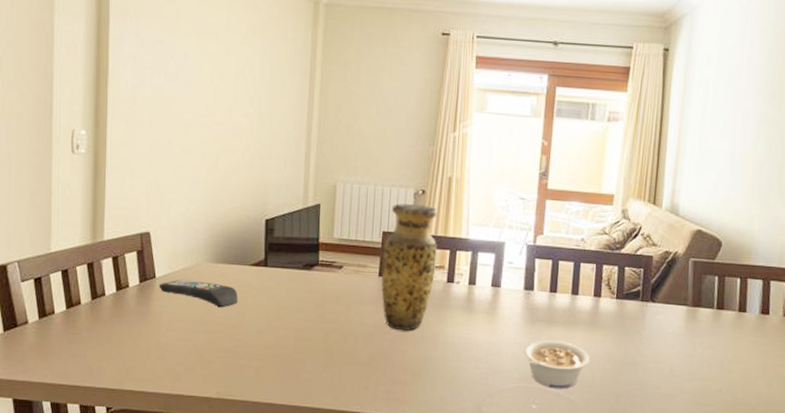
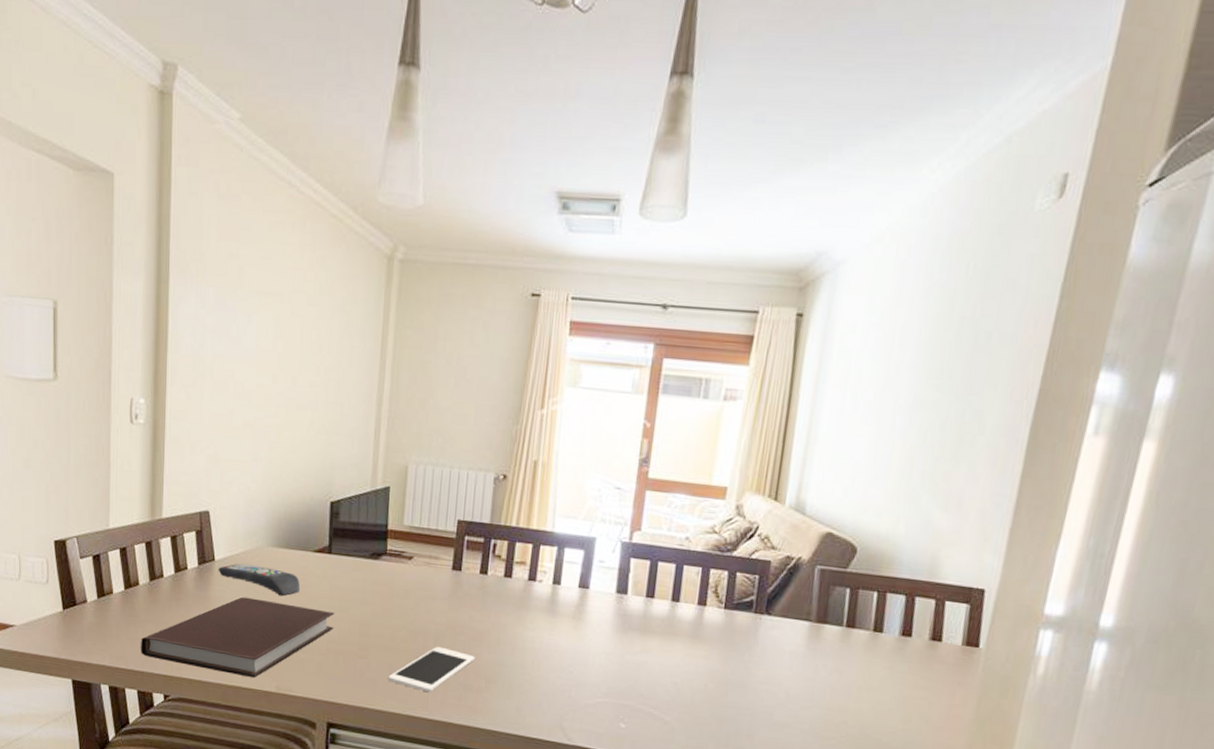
notebook: none [83,310,271,386] -> present [141,596,335,679]
cell phone: none [322,346,402,388] -> present [388,646,475,692]
vase: present [381,203,438,330] -> none [454,489,521,632]
legume: present [524,340,590,389] -> none [613,651,690,709]

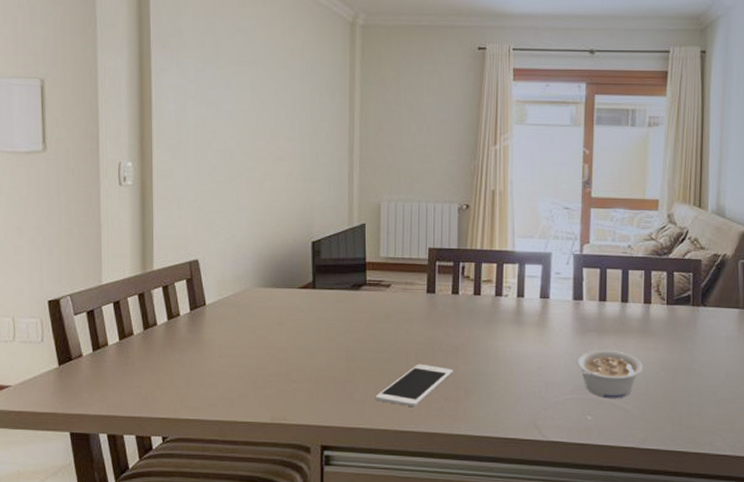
notebook: present [141,596,335,679] -> none [137,336,322,412]
remote control: present [218,563,301,596] -> none [209,305,289,332]
legume: none [613,651,690,709] -> present [577,349,643,399]

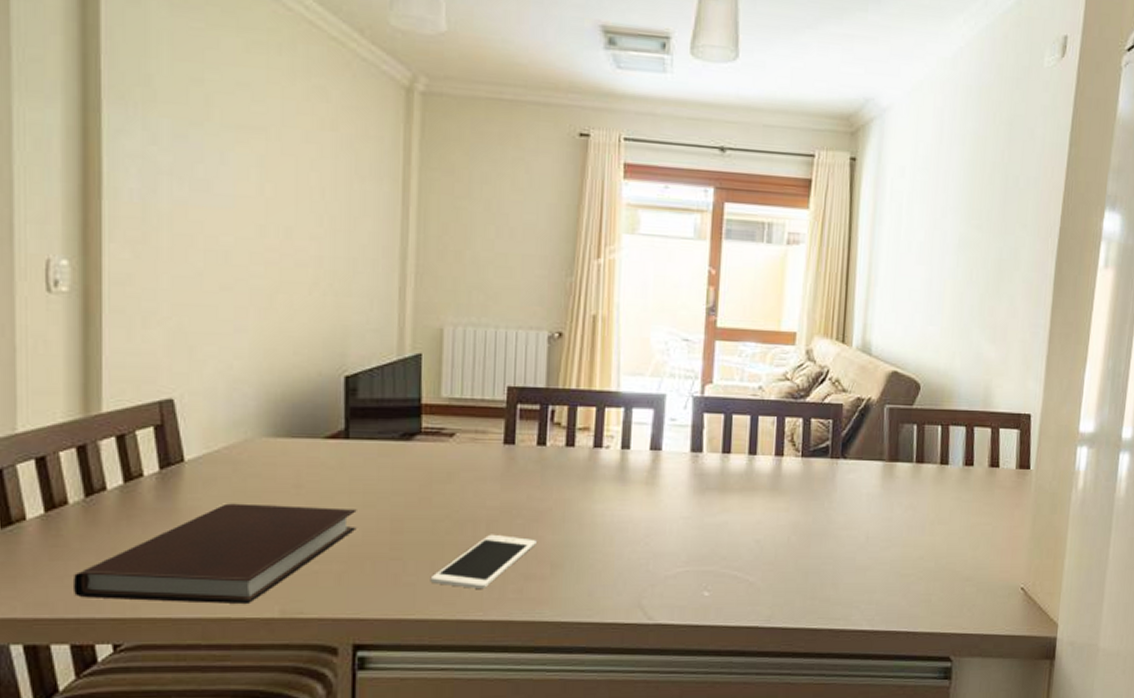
notebook: none [137,336,322,412] -> present [74,503,357,605]
legume: present [577,349,643,399] -> none [693,511,772,570]

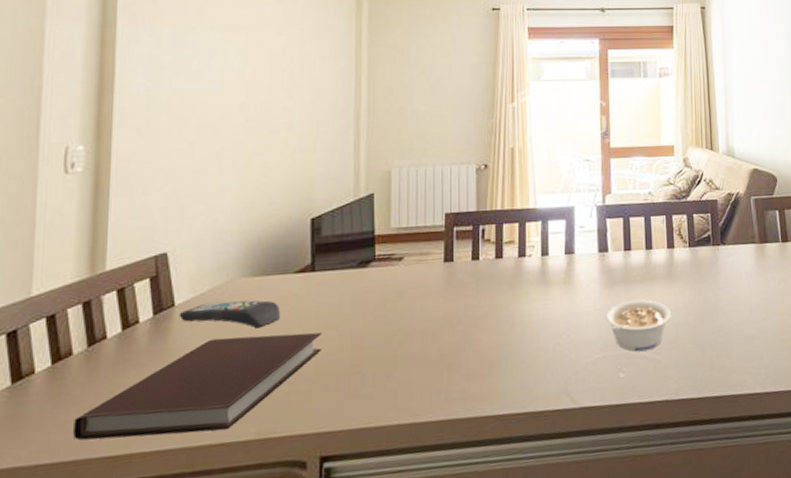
remote control: none [189,461,309,497] -> present [179,300,281,329]
cell phone: present [430,534,537,589] -> none [386,341,475,393]
legume: none [693,511,772,570] -> present [605,299,671,352]

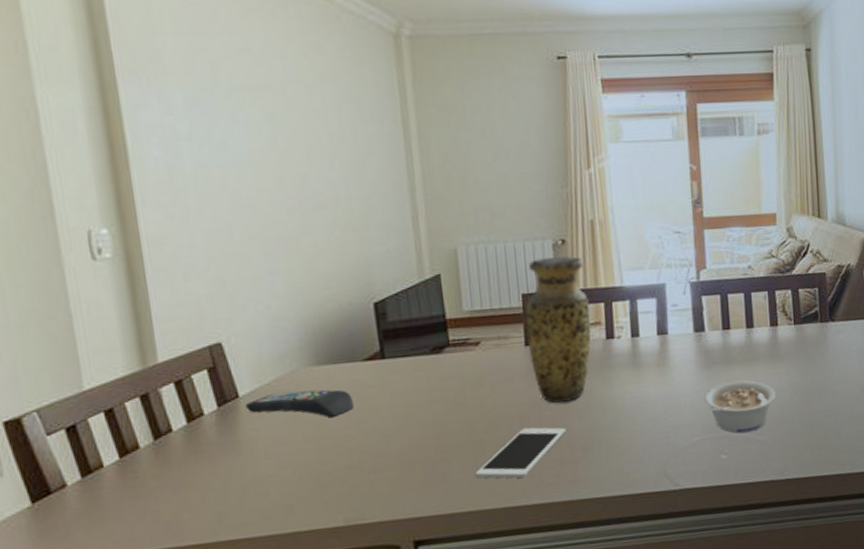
notebook: present [73,332,322,441] -> none [154,421,403,530]
cell phone: none [386,341,475,393] -> present [474,427,566,479]
vase: none [446,180,506,318] -> present [525,256,591,403]

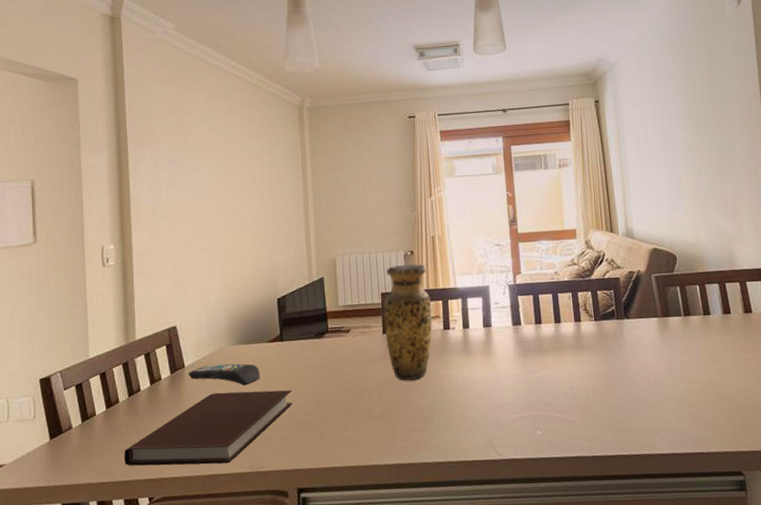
notebook: none [154,421,403,530] -> present [124,390,293,466]
cell phone: present [474,427,566,479] -> none [344,399,413,441]
legume: present [704,380,776,434] -> none [522,367,581,413]

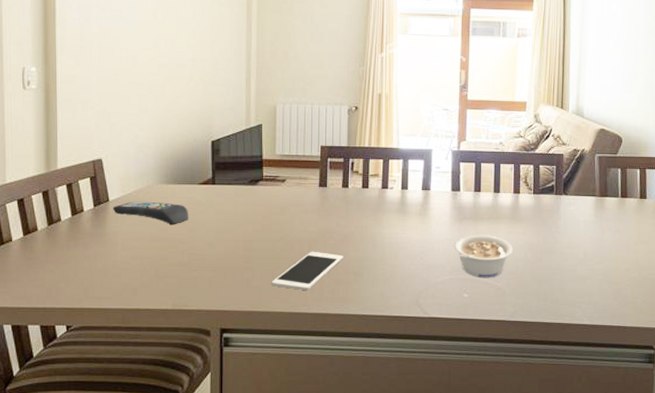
notebook: present [124,390,293,466] -> none [42,230,221,300]
cell phone: none [344,399,413,441] -> present [271,251,343,290]
vase: present [383,264,432,381] -> none [321,120,372,234]
legume: none [522,367,581,413] -> present [455,234,513,278]

